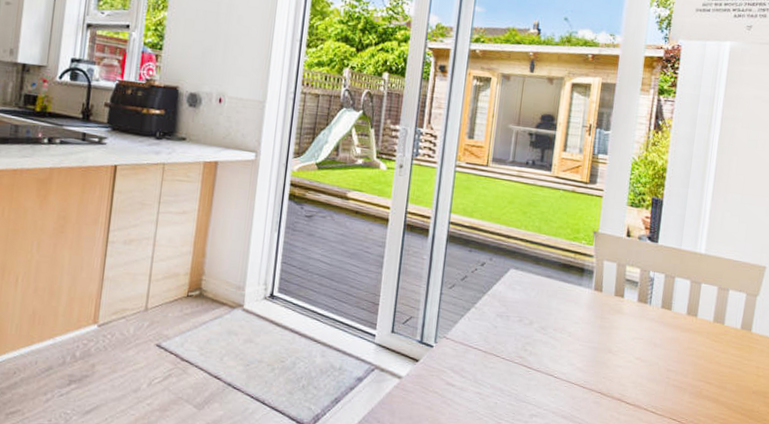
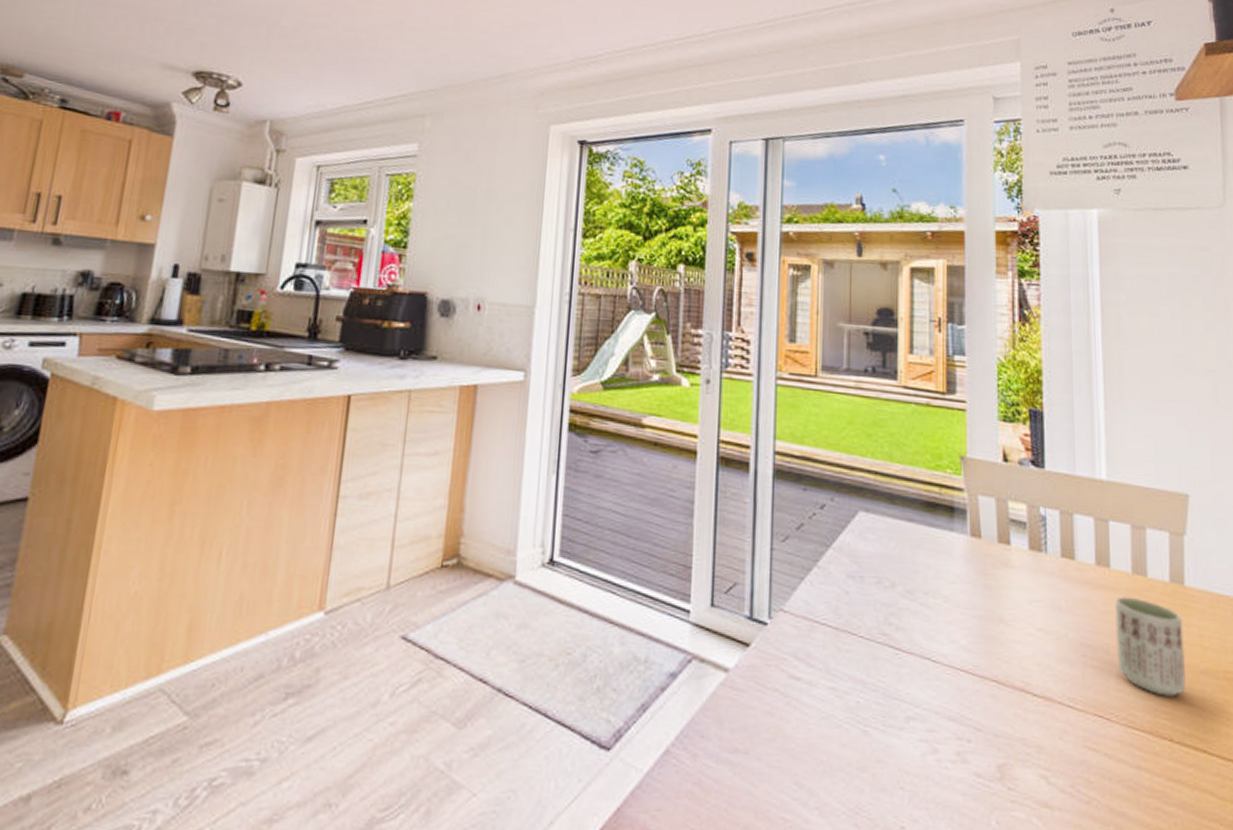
cup: none [692,337,746,408] -> present [1115,596,1186,697]

